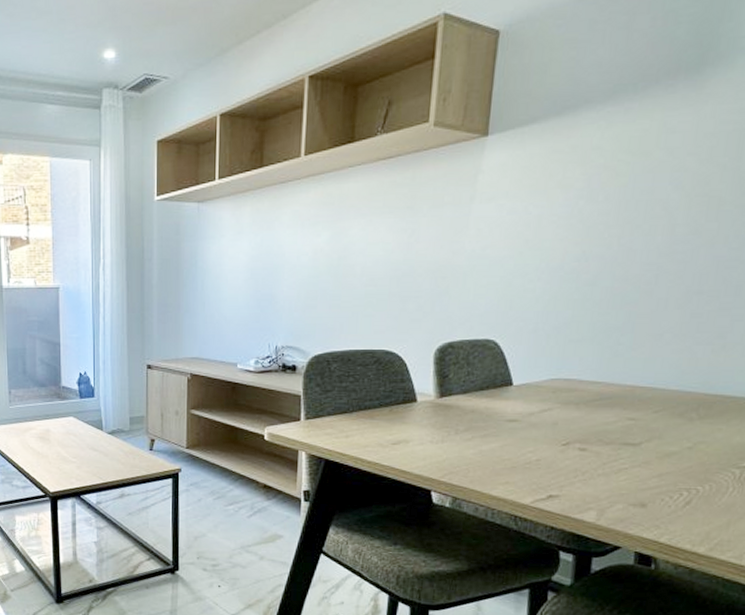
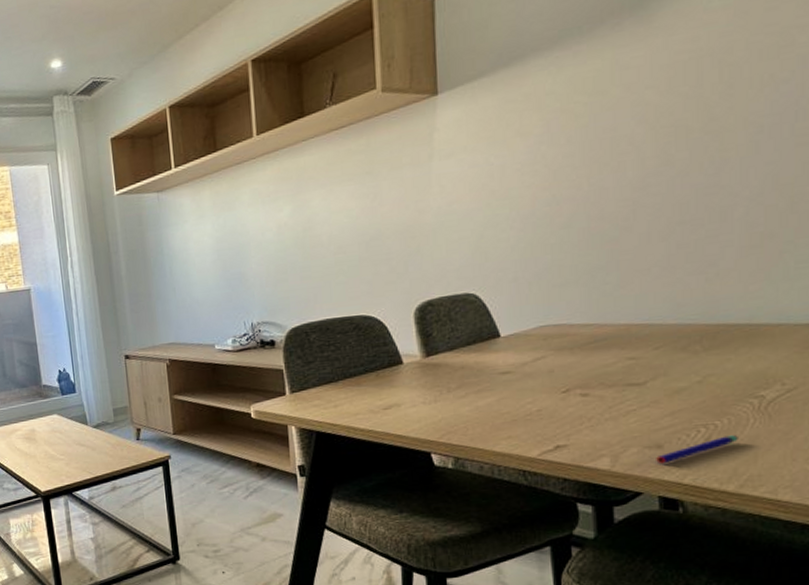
pen: none [638,501,716,522] -> present [656,435,738,464]

